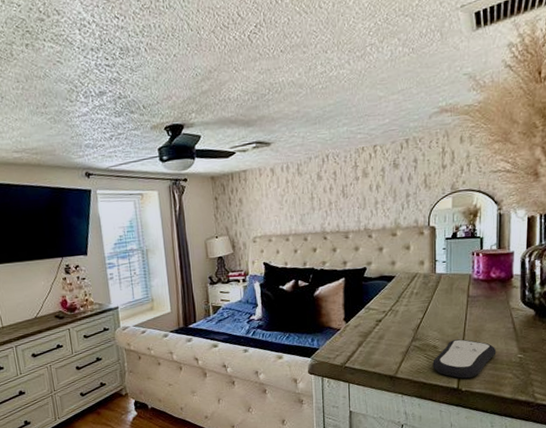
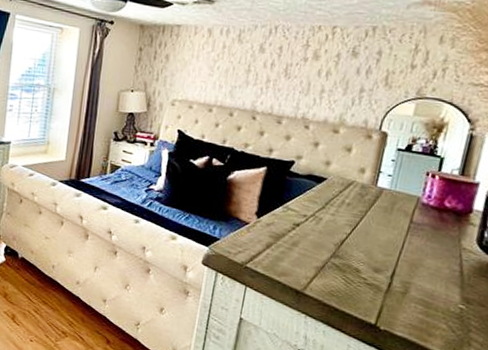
remote control: present [432,339,497,379] -> none [349,267,433,318]

